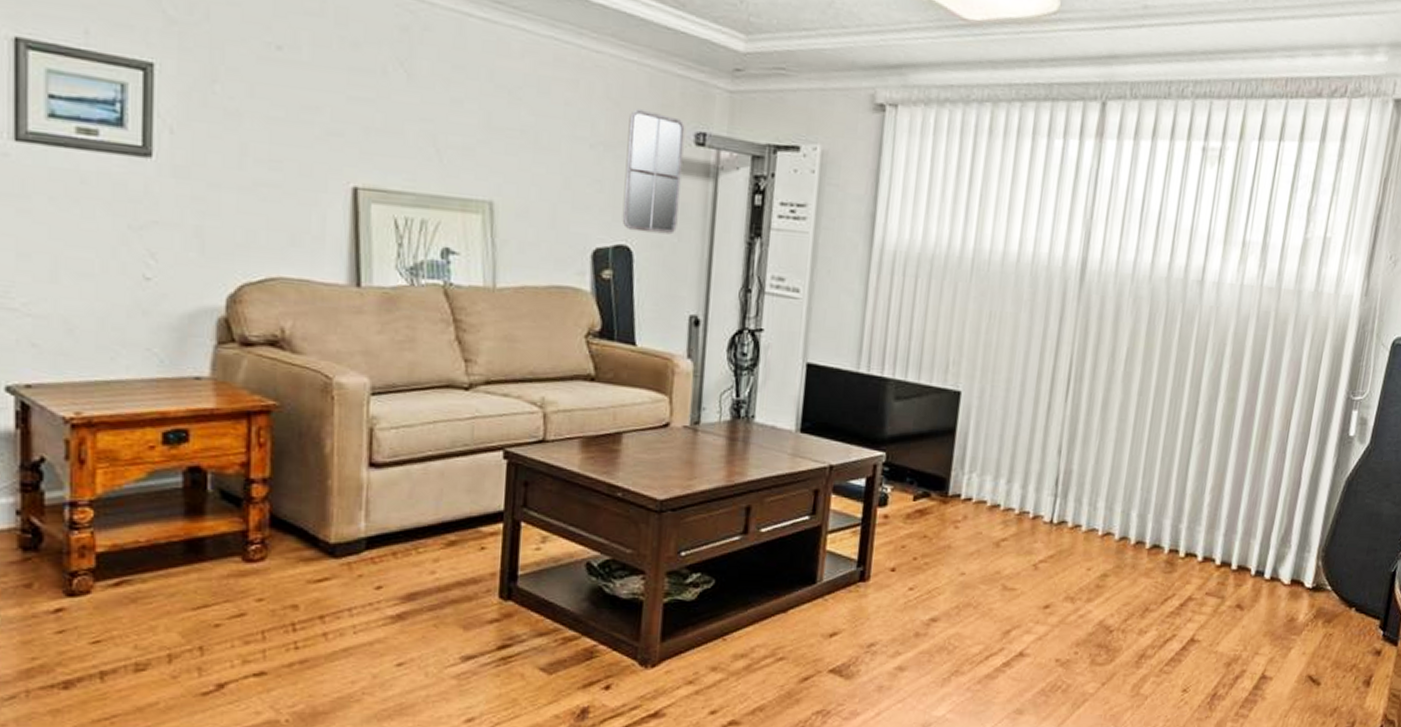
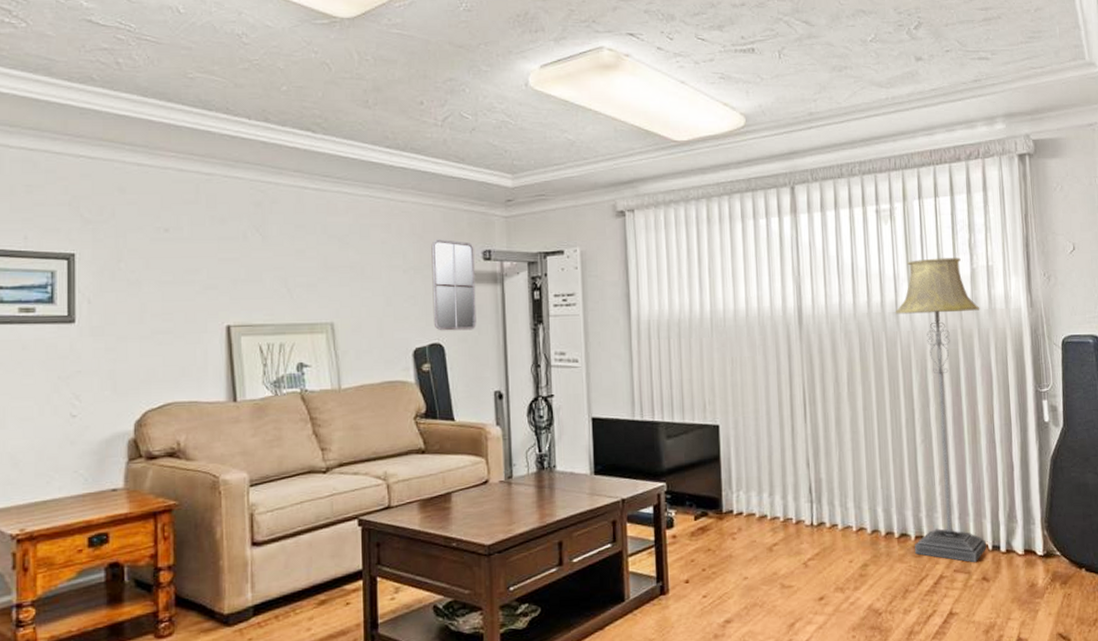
floor lamp: none [1165,218,1304,588] -> present [895,258,986,563]

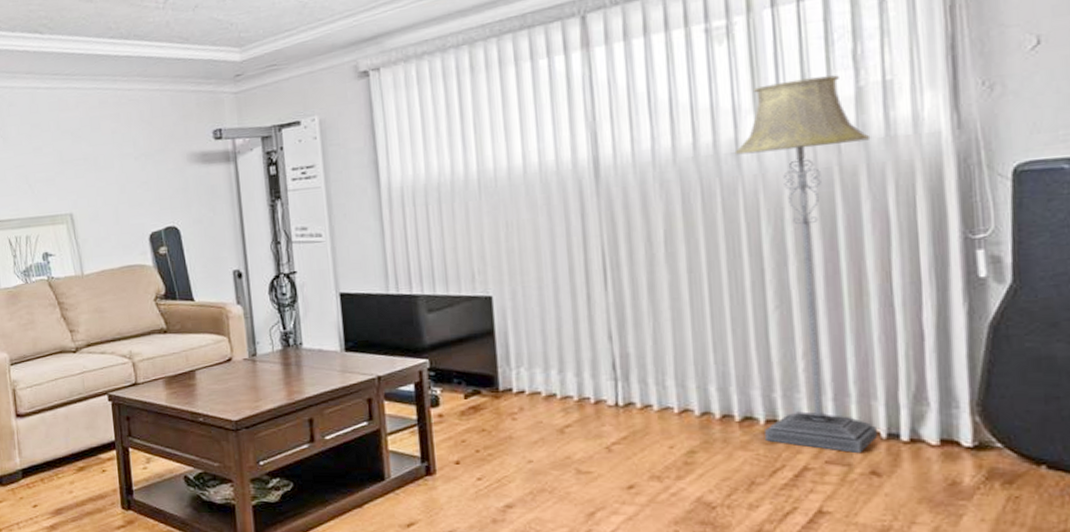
home mirror: present [431,239,477,331] -> none [160,122,211,214]

